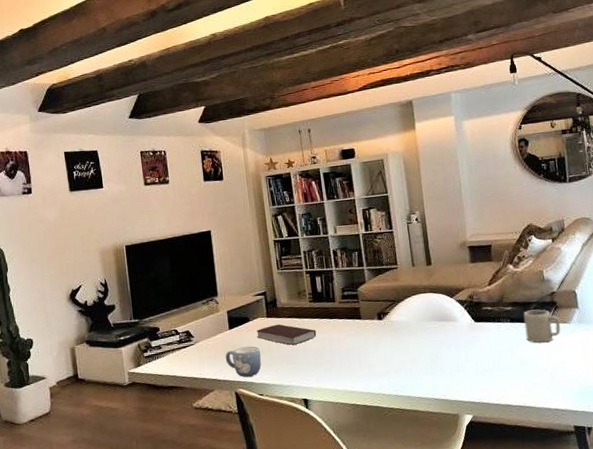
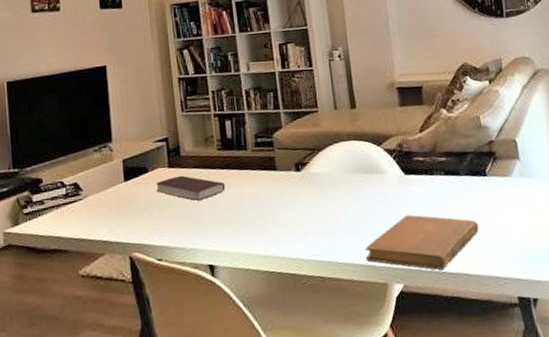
mug: present [225,346,262,378] -> none [119,201,161,239]
notebook: none [439,356,541,403] -> present [365,215,479,270]
cup: present [523,309,561,343] -> none [458,160,501,199]

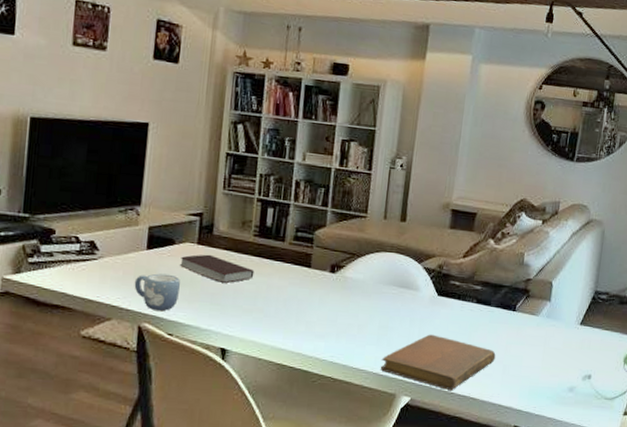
mug: none [119,201,161,239] -> present [134,273,180,312]

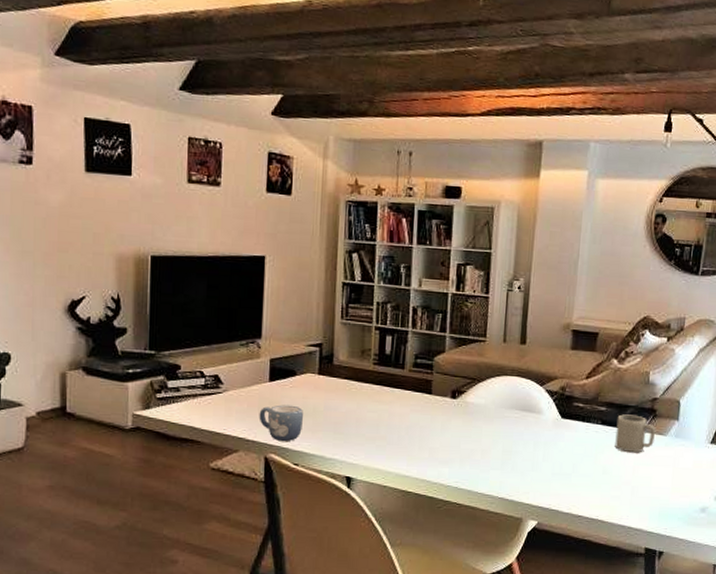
book: present [180,254,255,283] -> none [302,384,376,412]
notebook: present [380,334,496,390] -> none [505,457,623,513]
cup: none [488,294,529,332] -> present [615,414,656,453]

